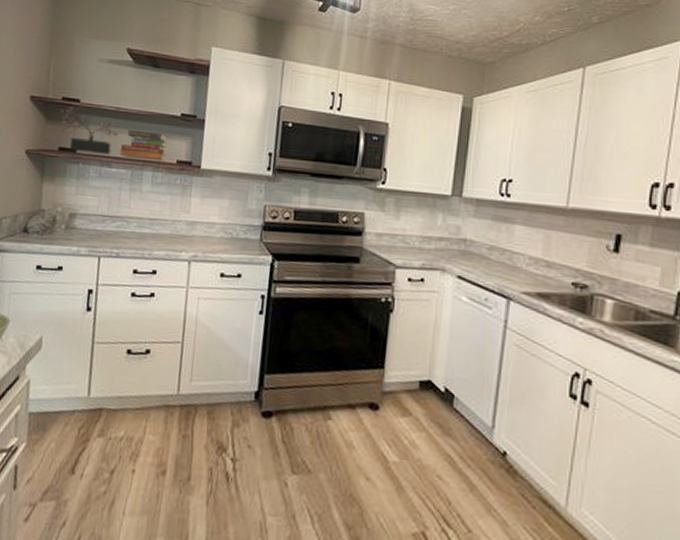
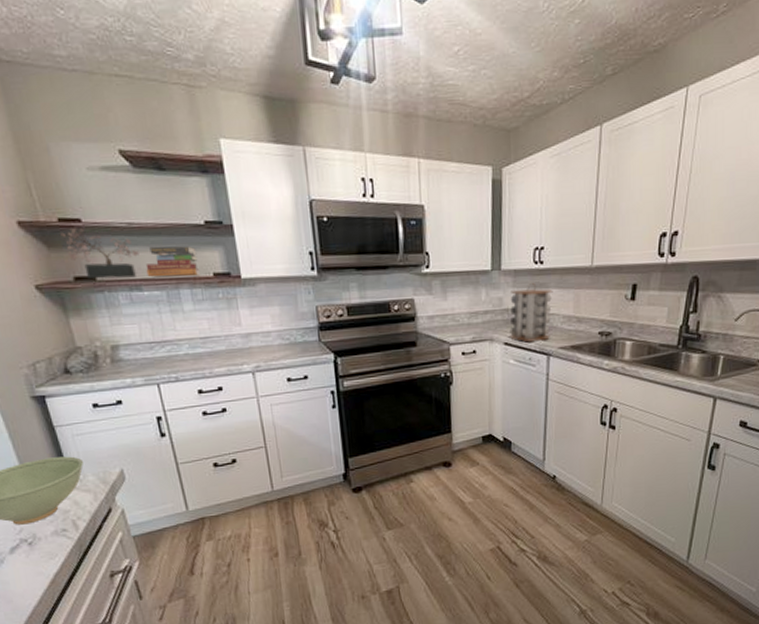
spice rack: none [465,214,519,282] -> present [510,282,553,342]

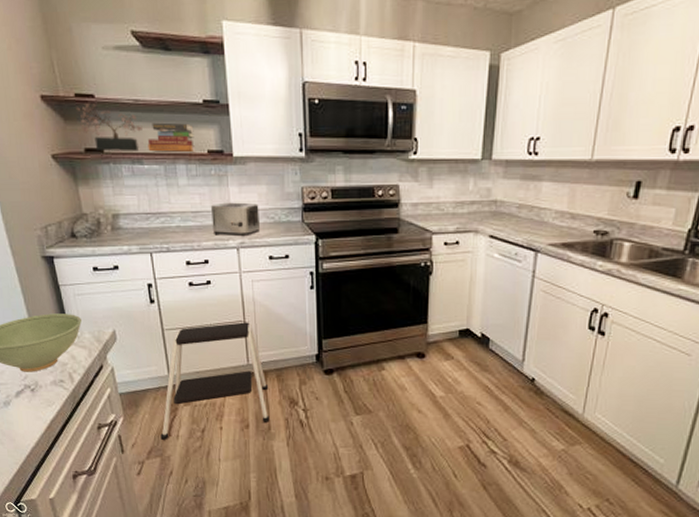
step stool: none [182,447,300,580] -> present [160,322,270,440]
toaster: none [220,324,276,361] -> present [210,202,261,237]
spice rack: present [510,282,553,342] -> none [496,173,546,237]

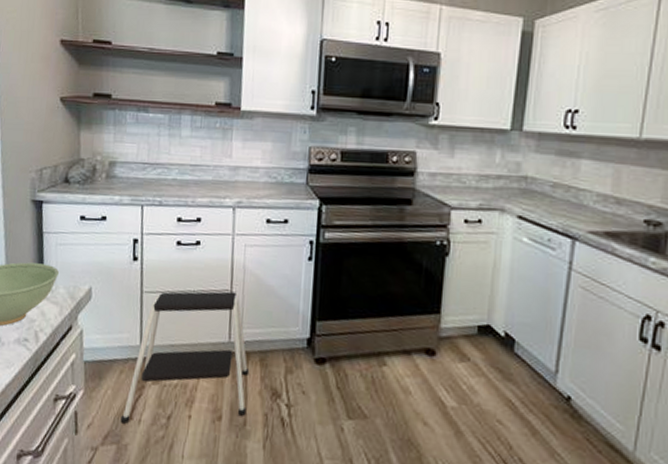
decorative plant: present [76,102,143,152] -> none [92,48,153,99]
books: present [147,122,196,153] -> none [155,71,205,104]
toaster: present [210,202,261,237] -> none [209,157,262,196]

